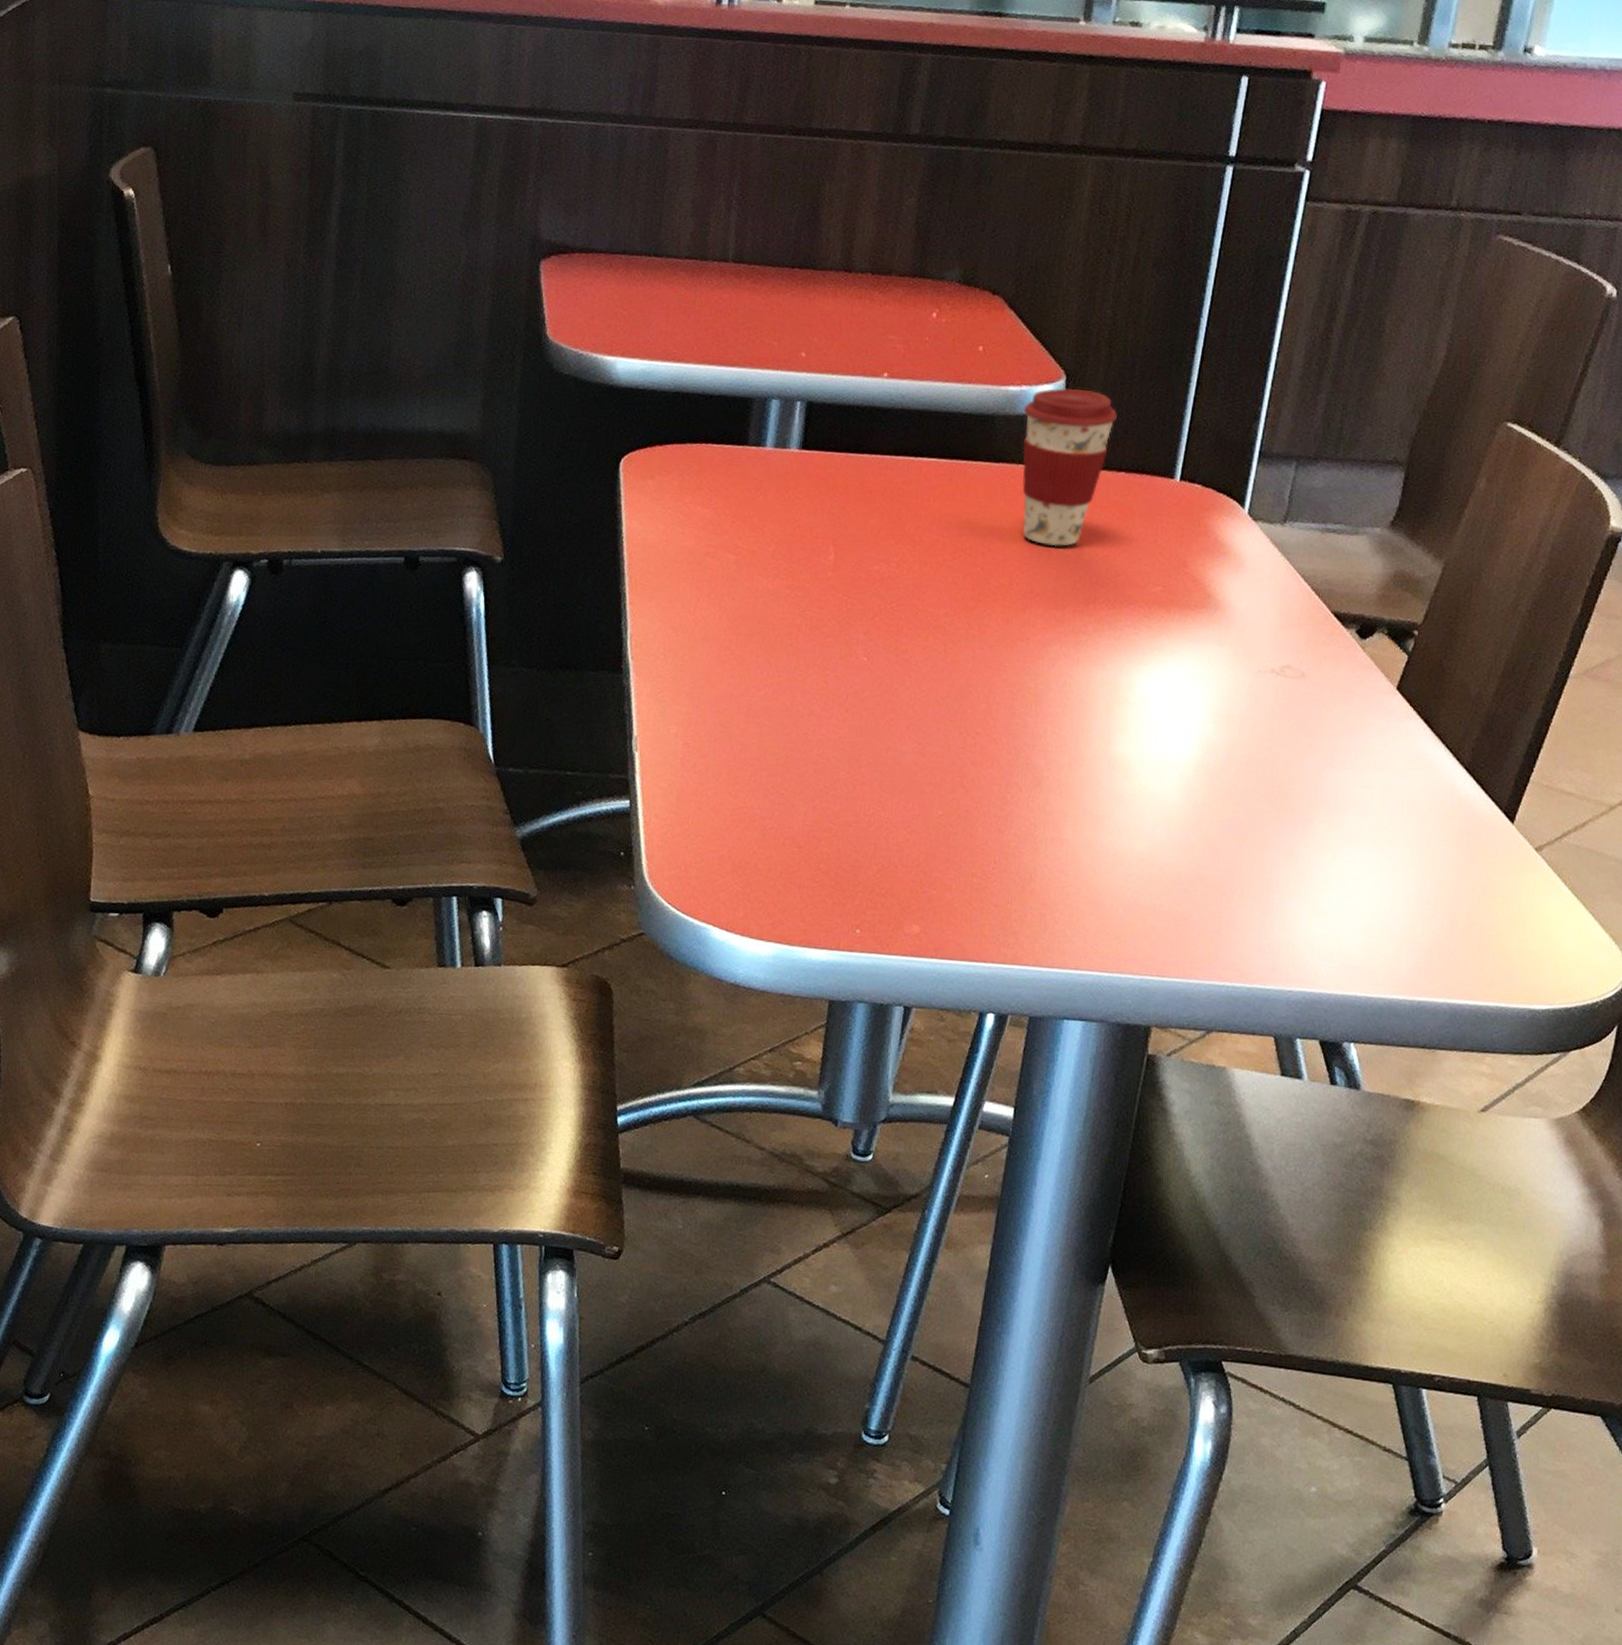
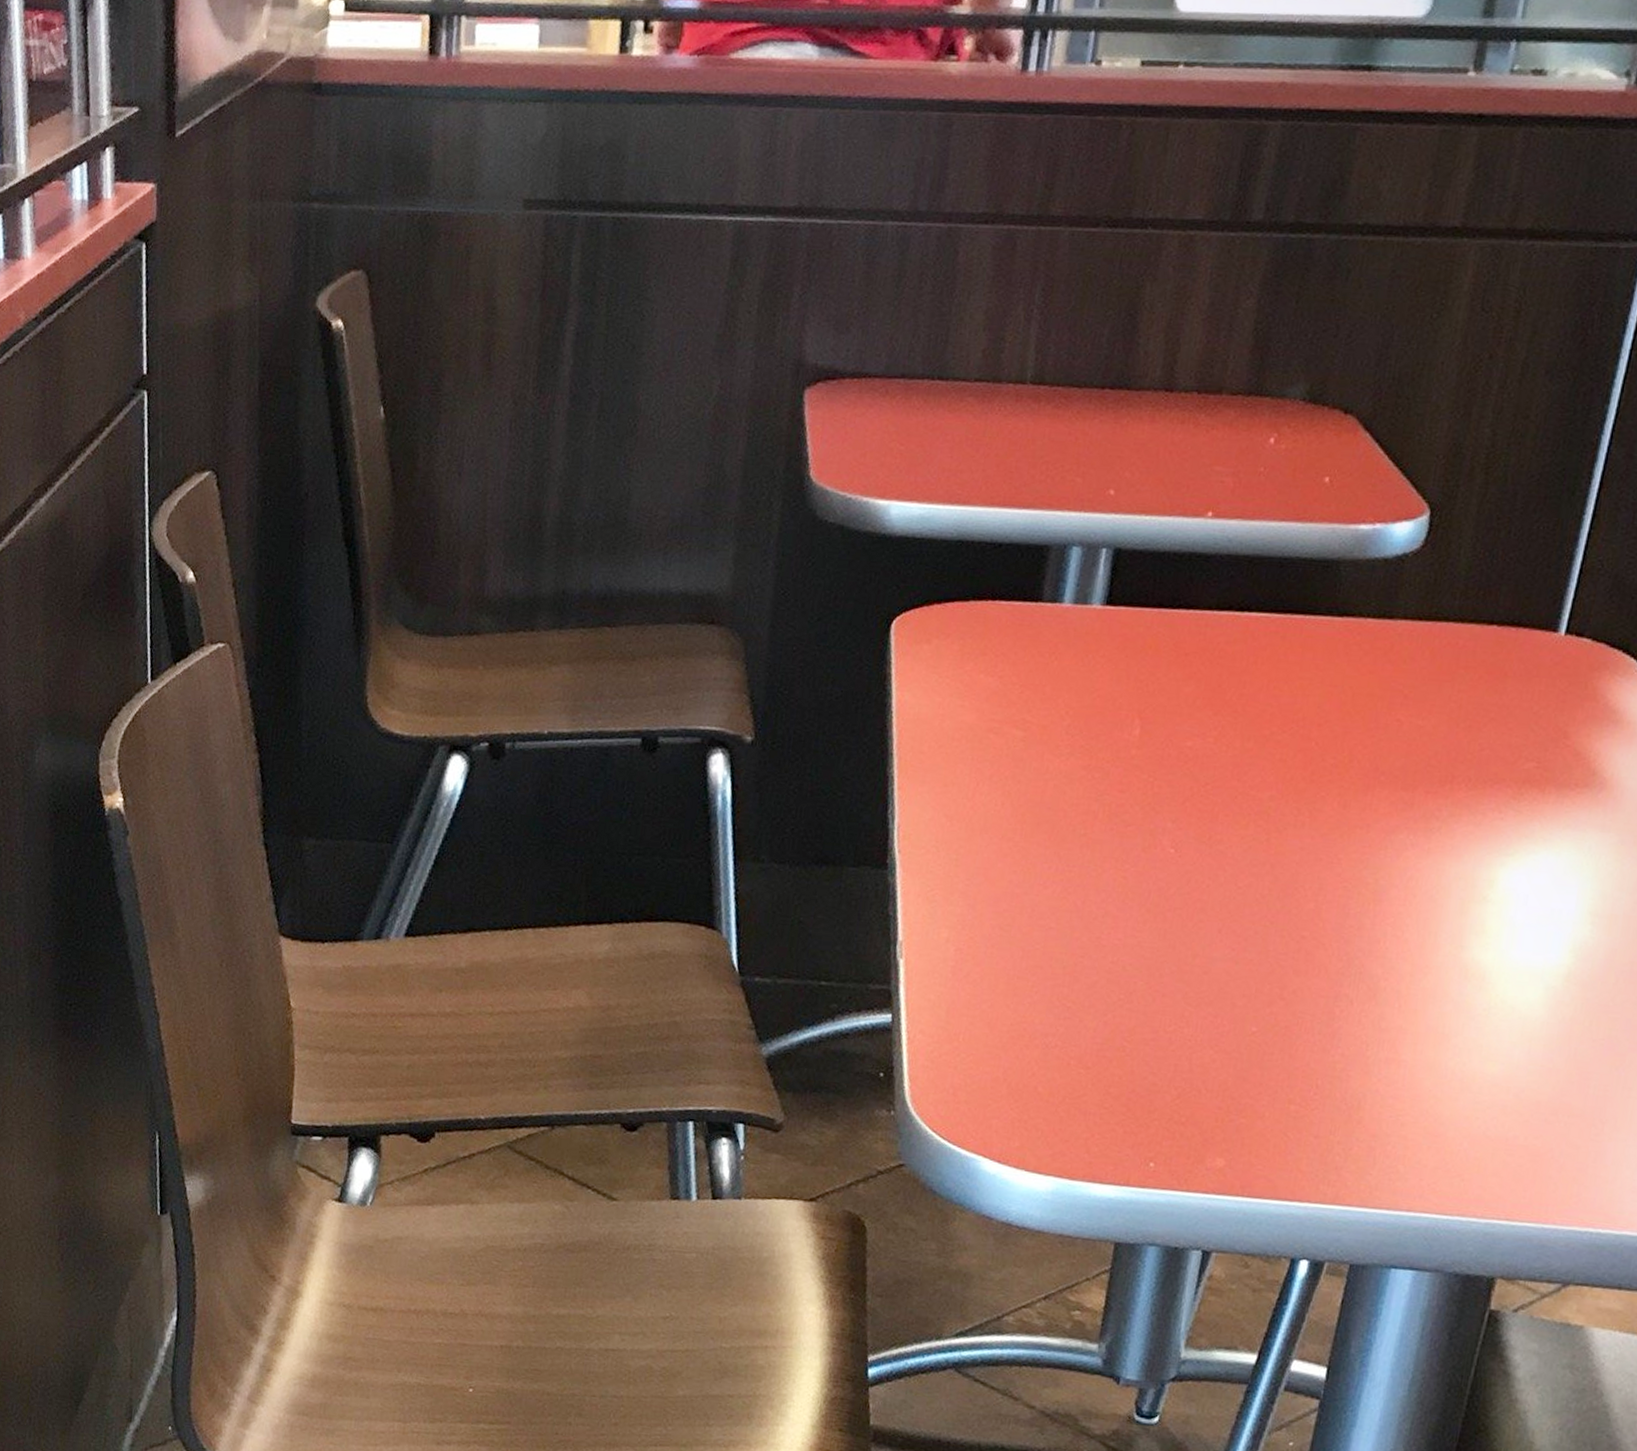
coffee cup: present [1022,388,1117,547] -> none [1368,525,1491,716]

